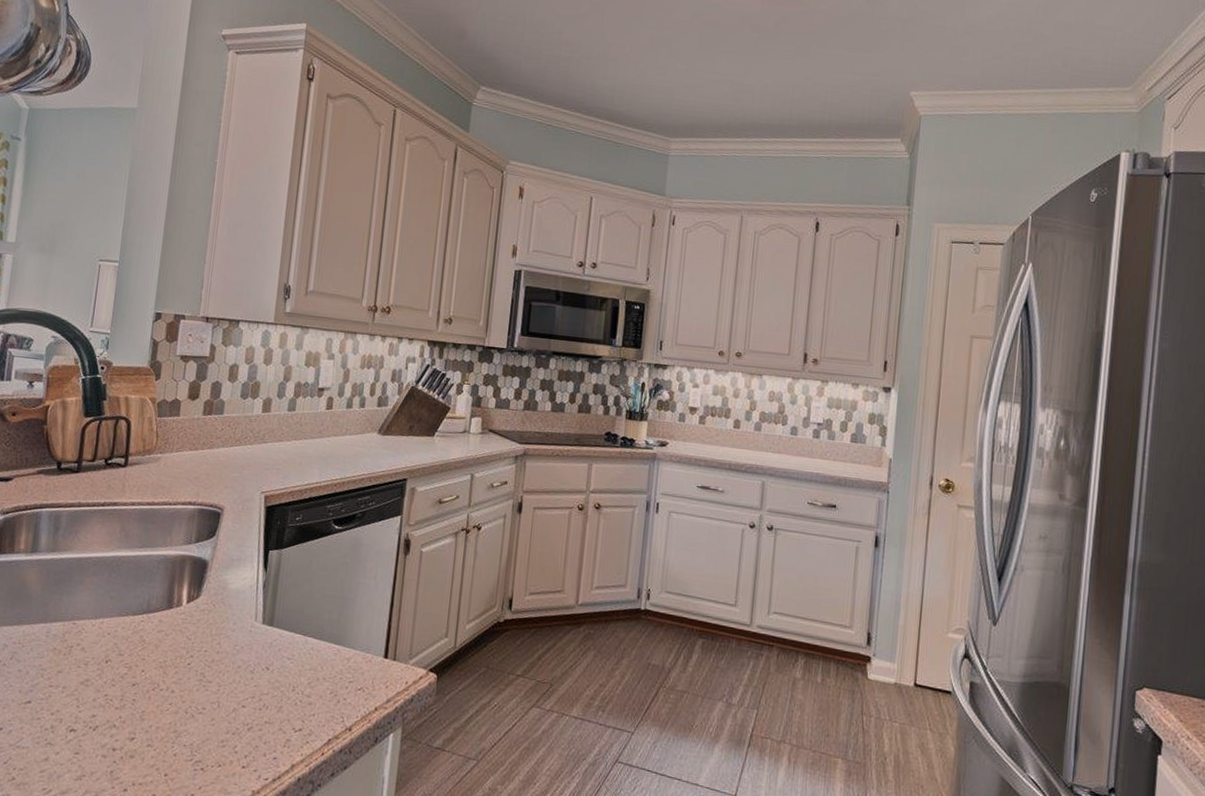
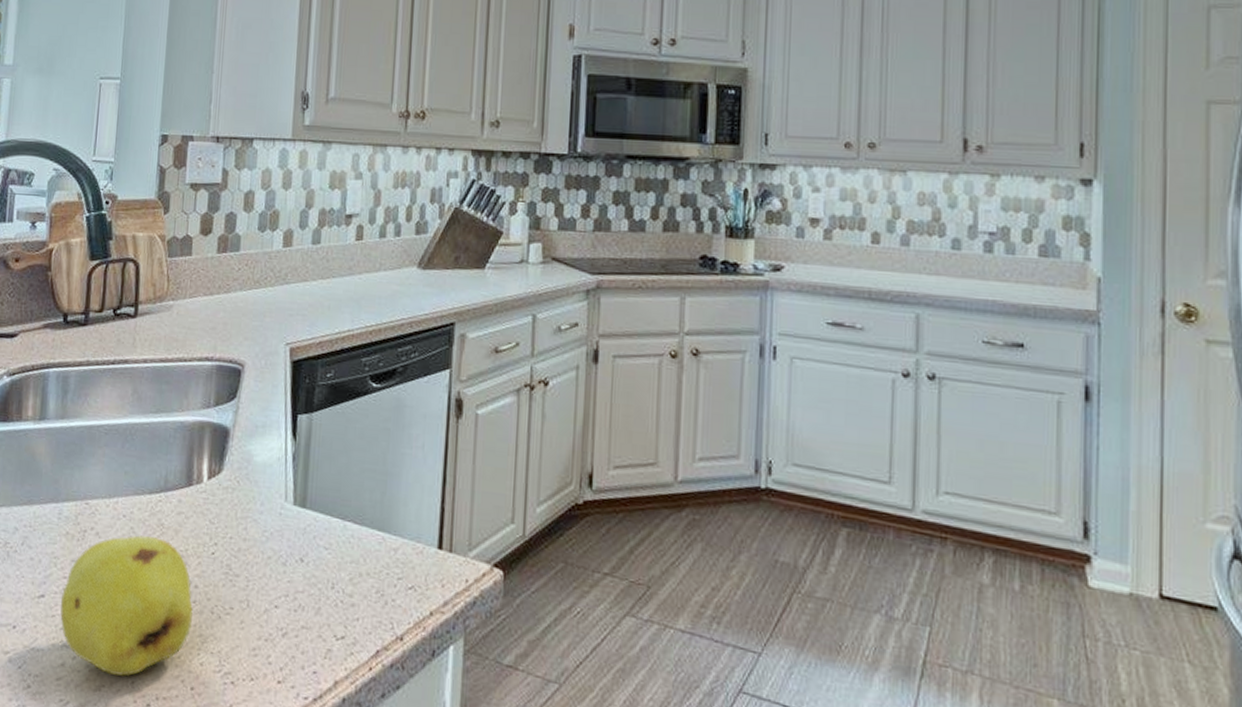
fruit: none [45,650,169,767] -> present [60,535,193,676]

